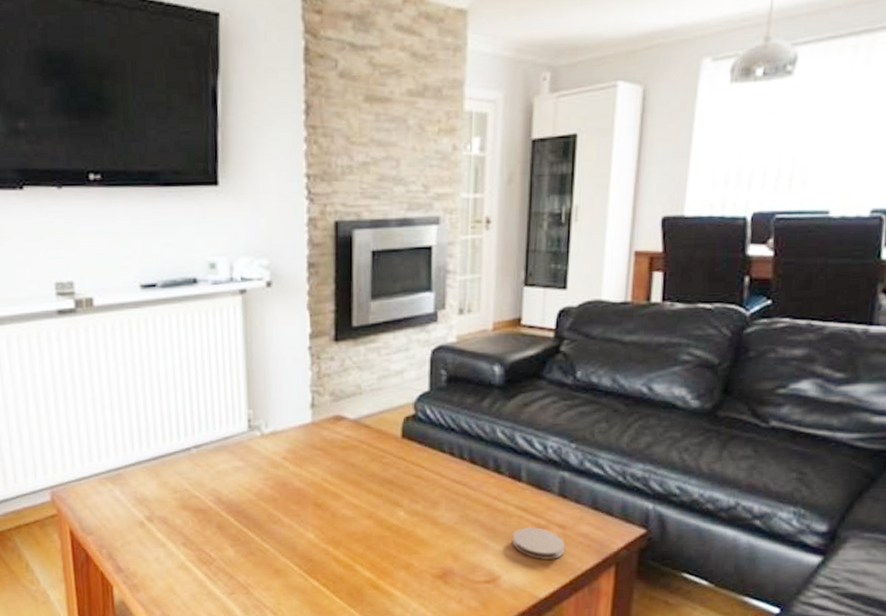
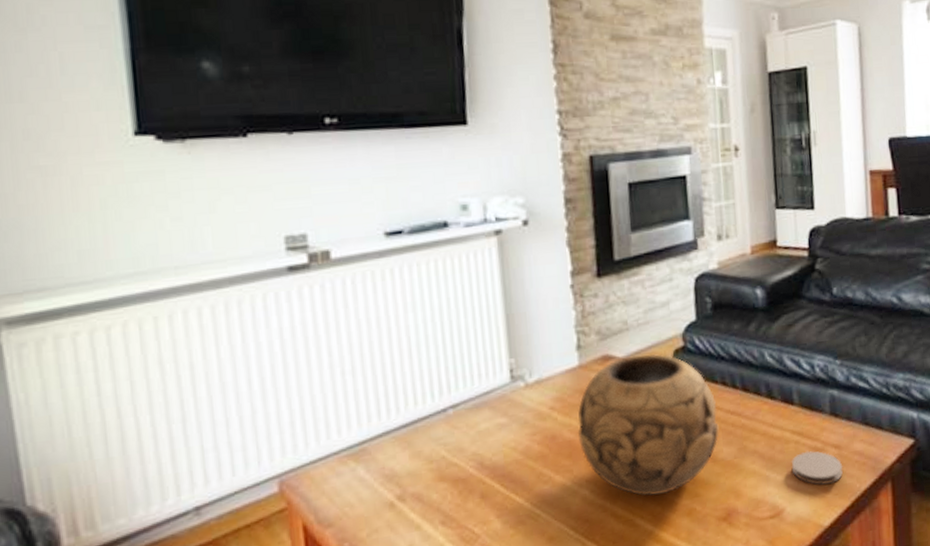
decorative bowl: none [306,418,443,548] -> present [577,354,719,496]

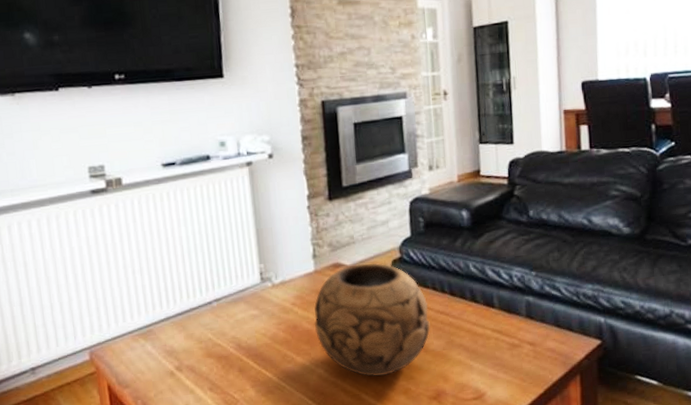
coaster: present [791,450,843,485] -> none [491,346,537,375]

